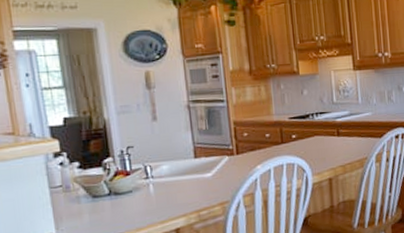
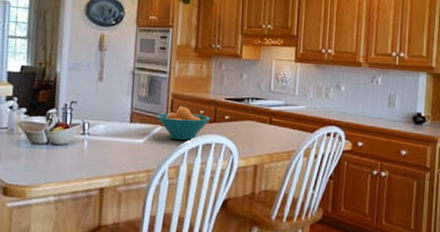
fruit bowl: none [221,133,277,168] -> present [157,107,210,140]

